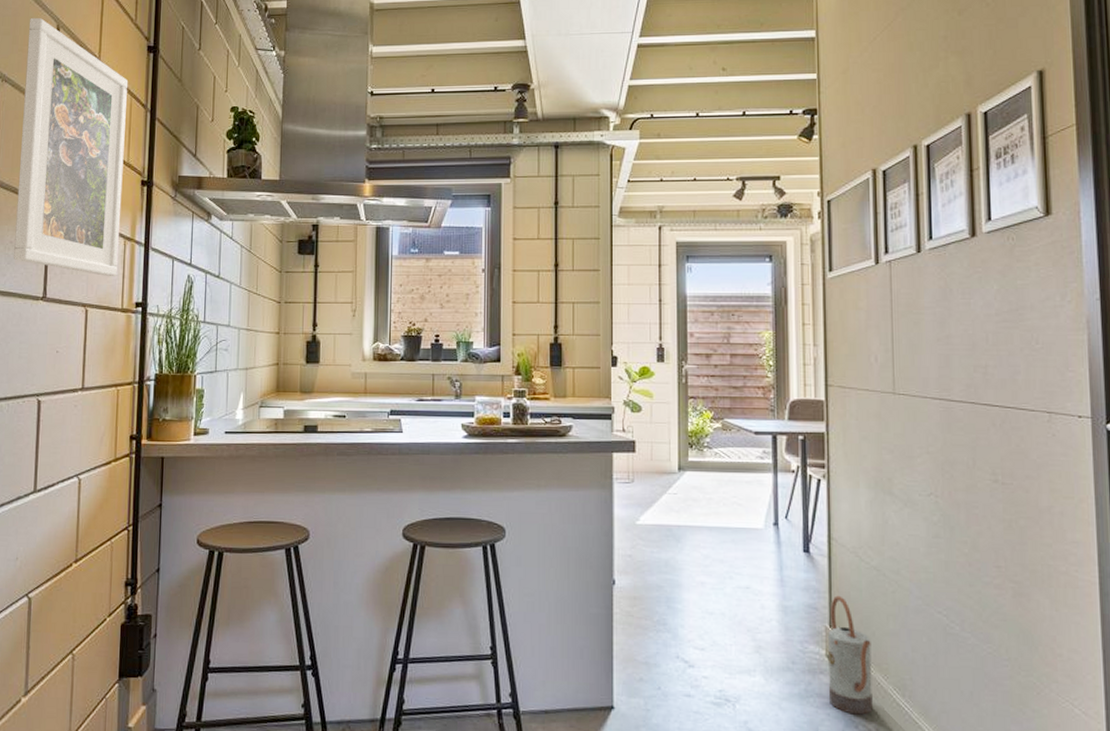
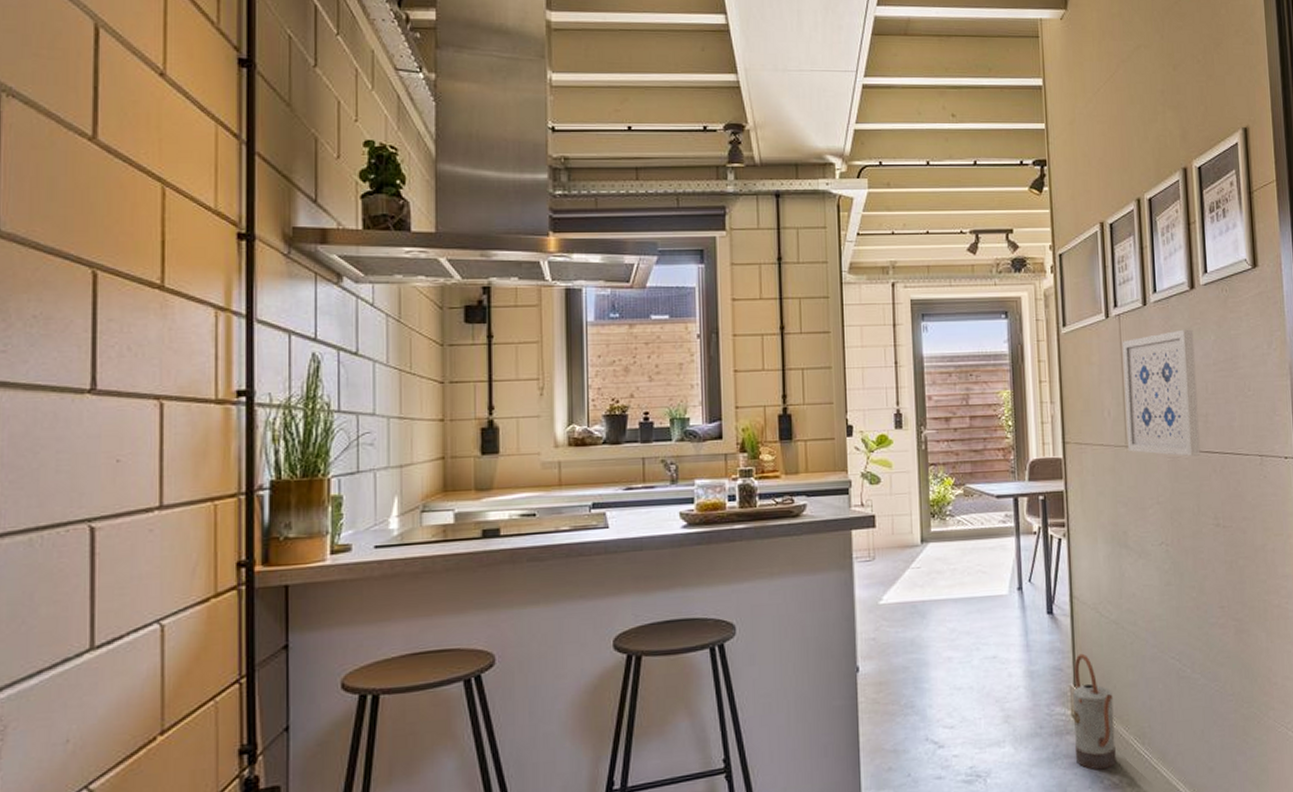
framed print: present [14,17,129,277] -> none [40,11,211,359]
wall art: none [892,278,978,408] -> present [1122,329,1201,456]

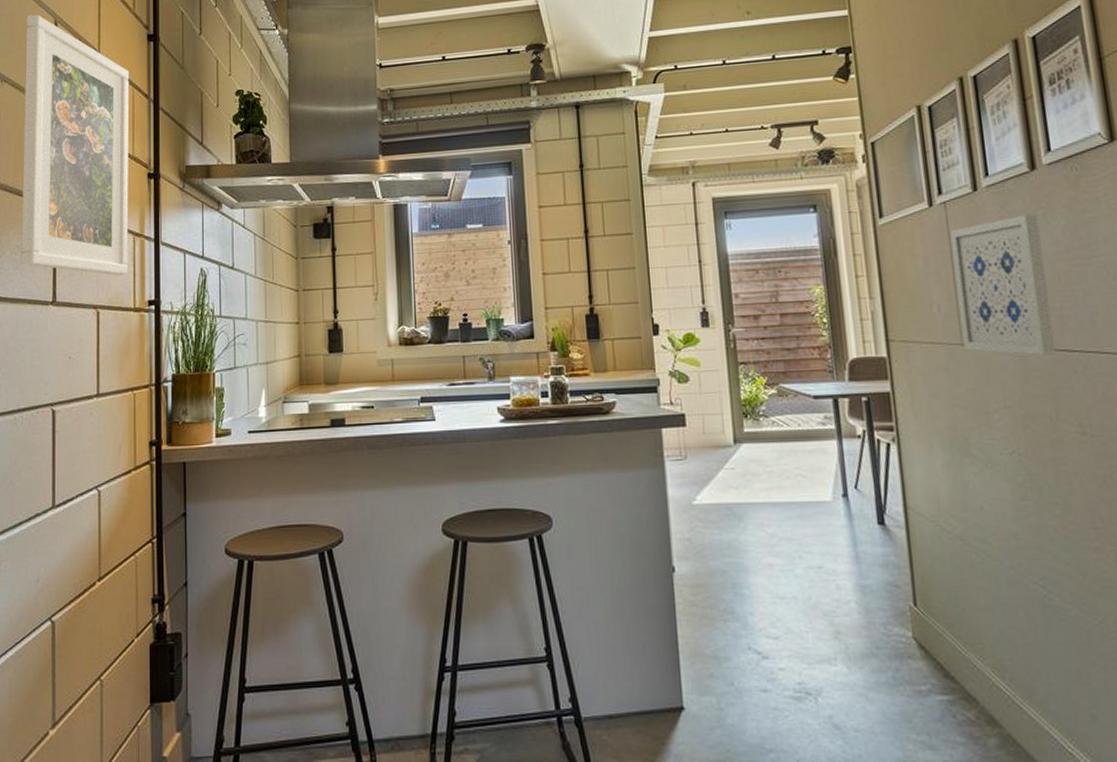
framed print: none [40,11,211,359] -> present [21,14,130,276]
watering can: present [1073,653,1116,770] -> none [913,570,971,702]

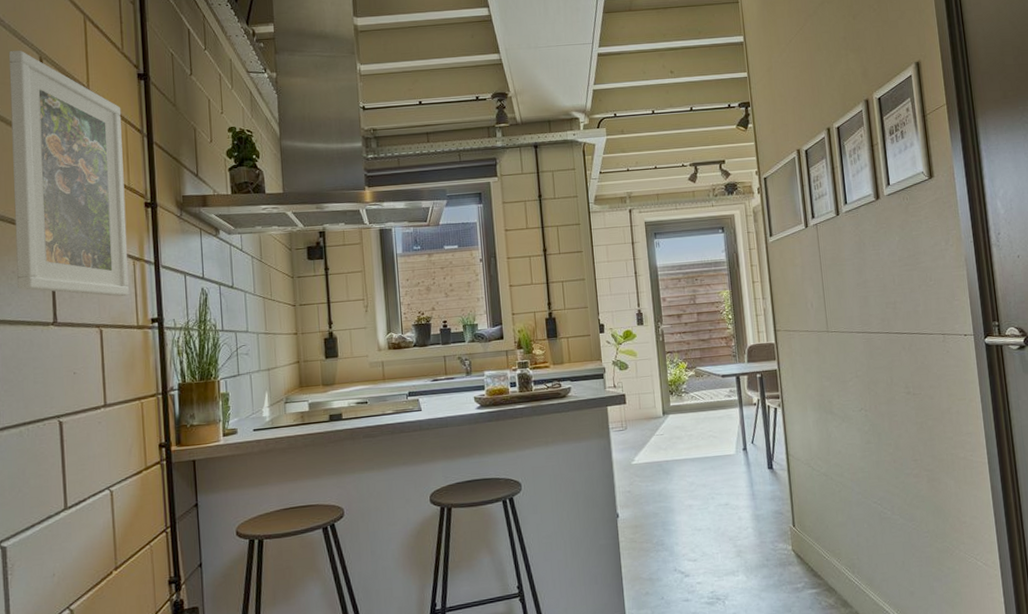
wall art: present [950,214,1056,355] -> none [820,232,891,337]

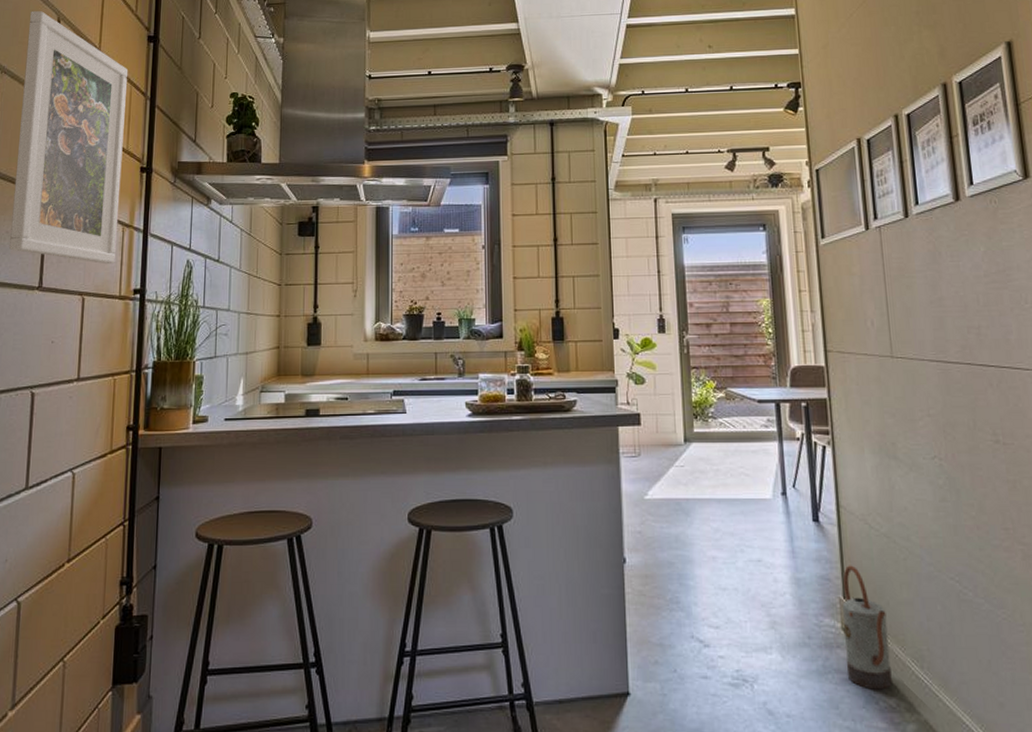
watering can: none [792,500,831,594] -> present [842,565,892,690]

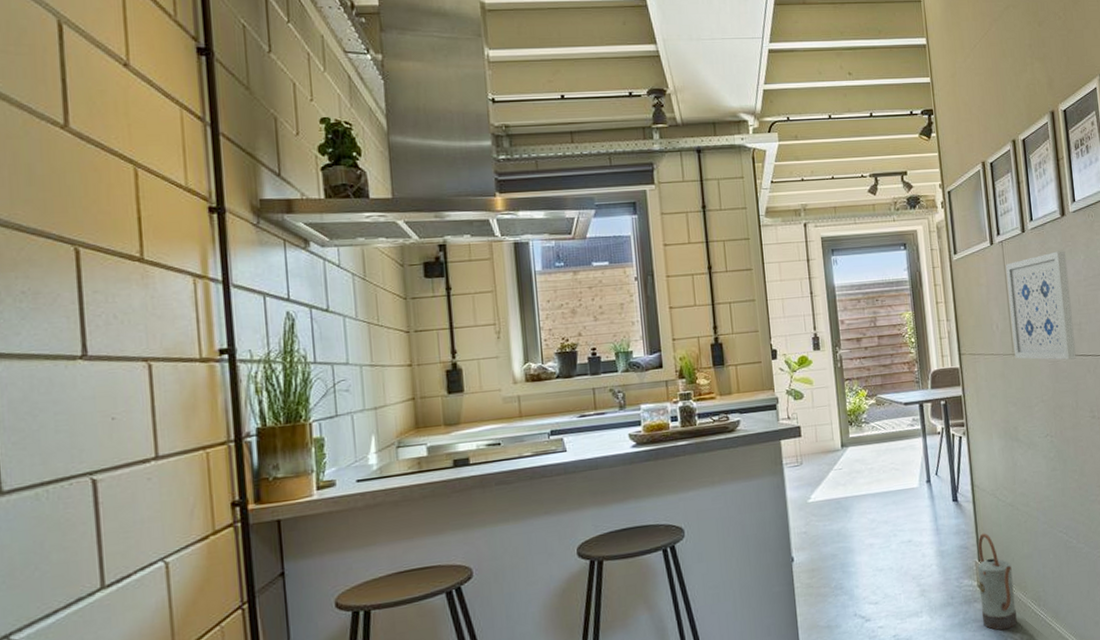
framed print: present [9,10,129,265] -> none [12,10,188,324]
wall art: none [883,240,974,369] -> present [1005,251,1076,360]

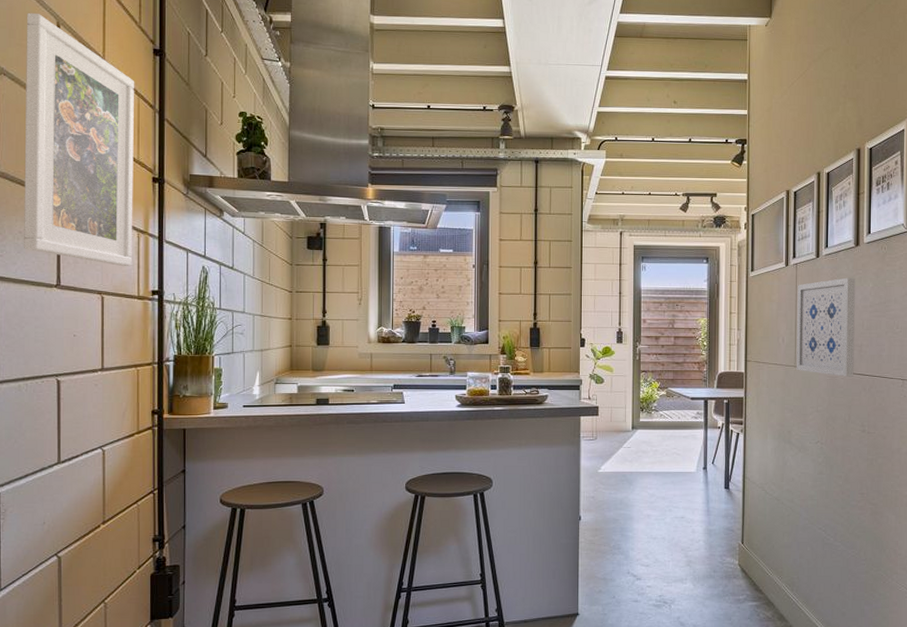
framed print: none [12,10,188,324] -> present [24,12,135,267]
watering can: present [978,533,1017,631] -> none [739,520,771,606]

